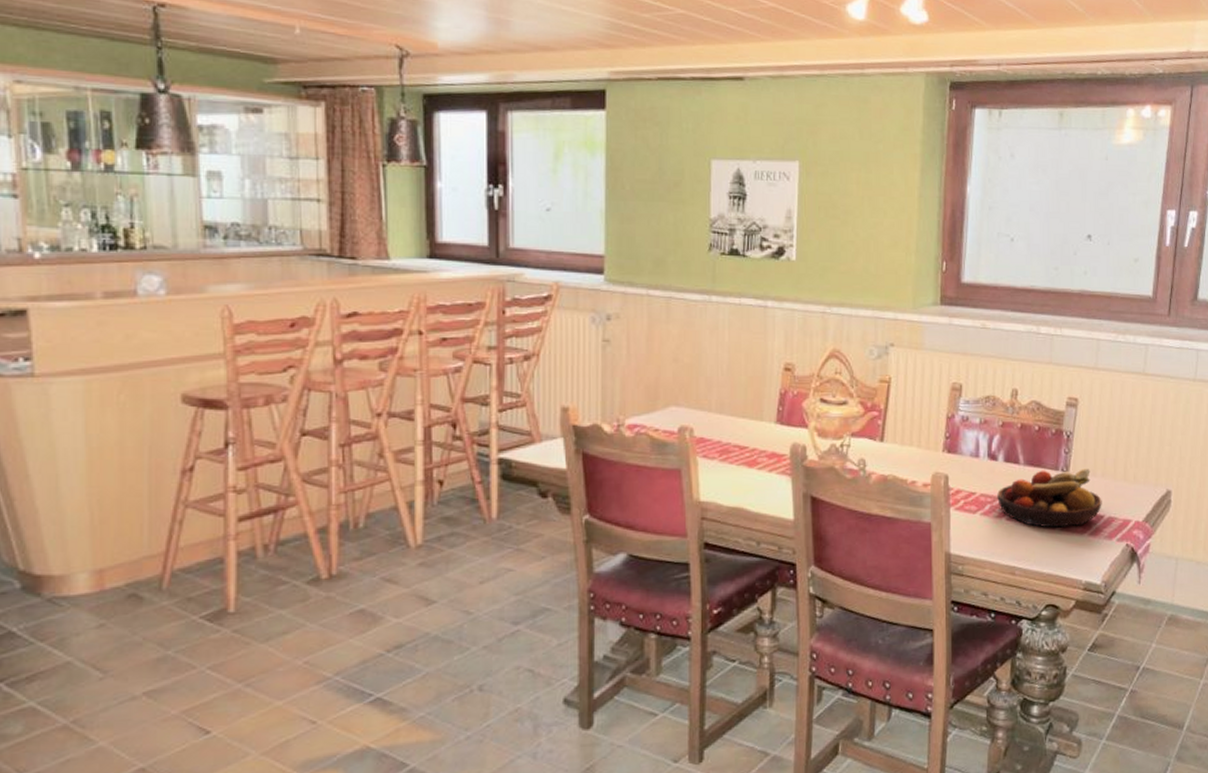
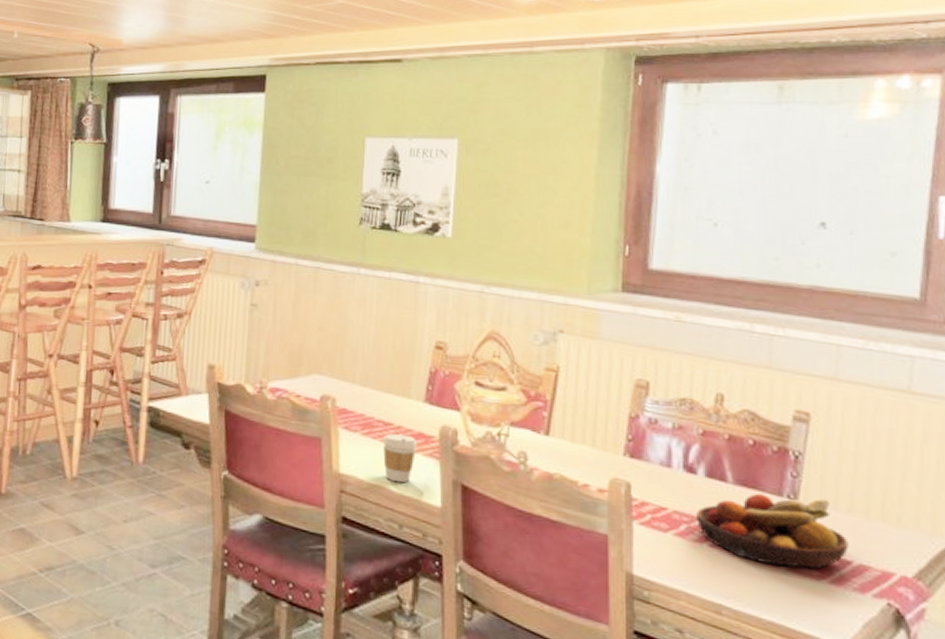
coffee cup: none [739,456,771,503] -> present [382,433,418,483]

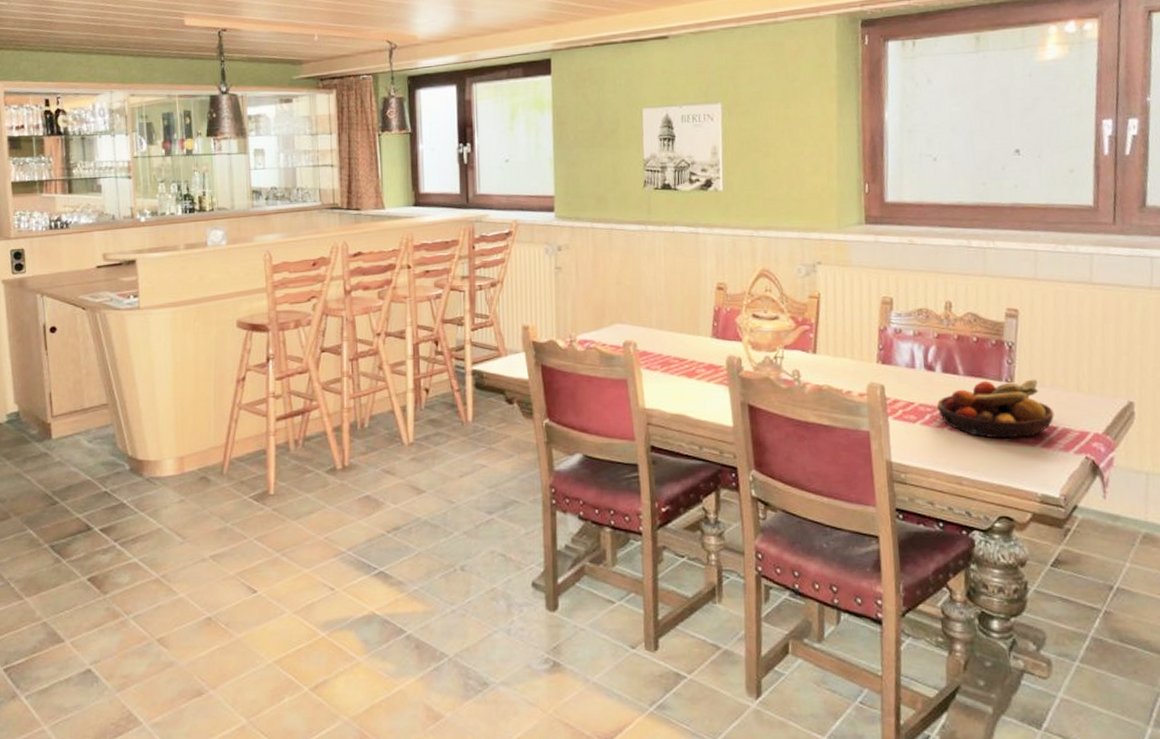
coffee cup: present [382,433,418,483] -> none [679,368,709,410]

